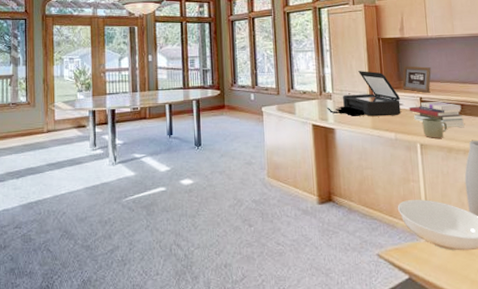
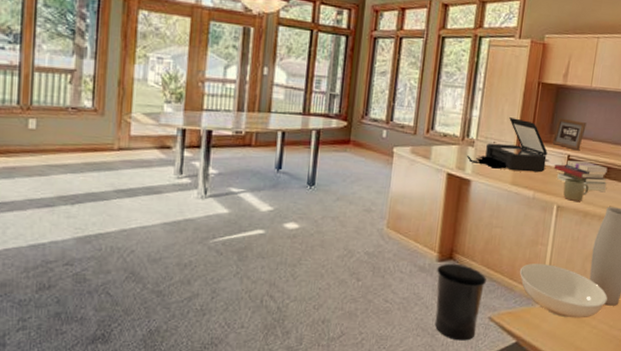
waste bin: none [319,205,368,279] -> present [434,263,487,341]

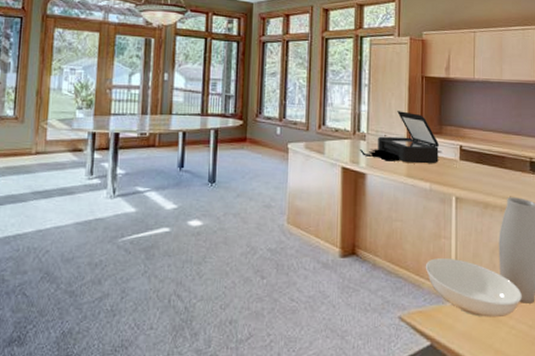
waste bin: present [434,263,487,341] -> none [341,259,392,343]
picture frame: present [552,118,587,151] -> none [443,109,474,141]
books: present [554,160,608,191] -> none [447,151,503,181]
mug: present [563,177,590,201] -> none [459,168,486,192]

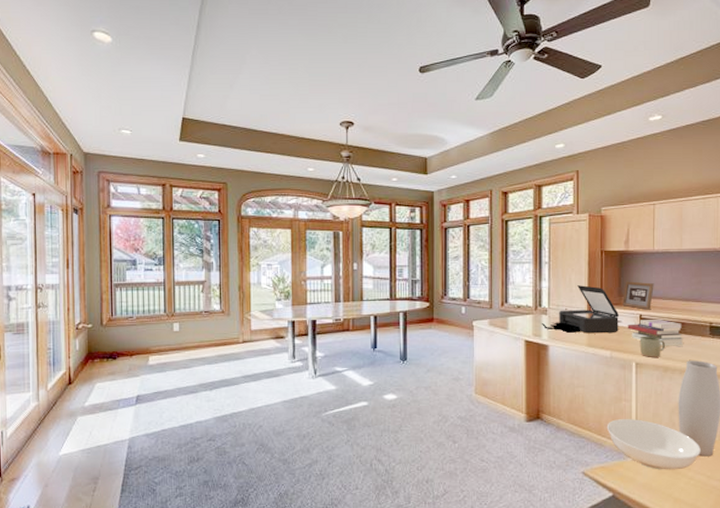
picture frame: none [443,109,474,141] -> present [622,281,654,310]
books: none [447,151,503,181] -> present [627,318,683,346]
mug: none [459,168,486,192] -> present [639,336,666,357]

